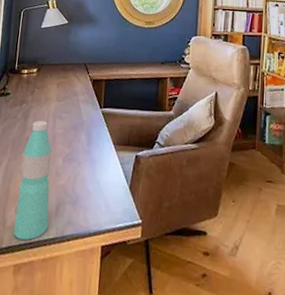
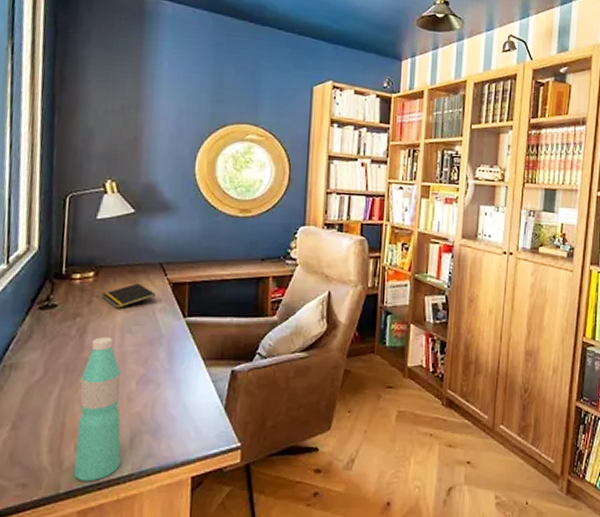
notepad: none [41,79,81,98] -> present [102,283,156,308]

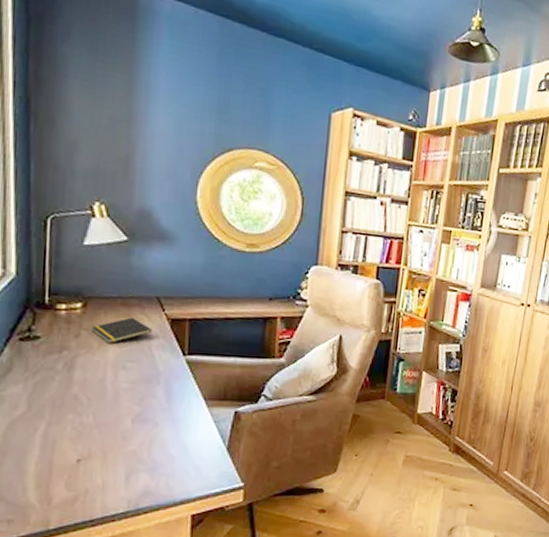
water bottle: present [73,337,121,481] -> none [64,373,116,517]

